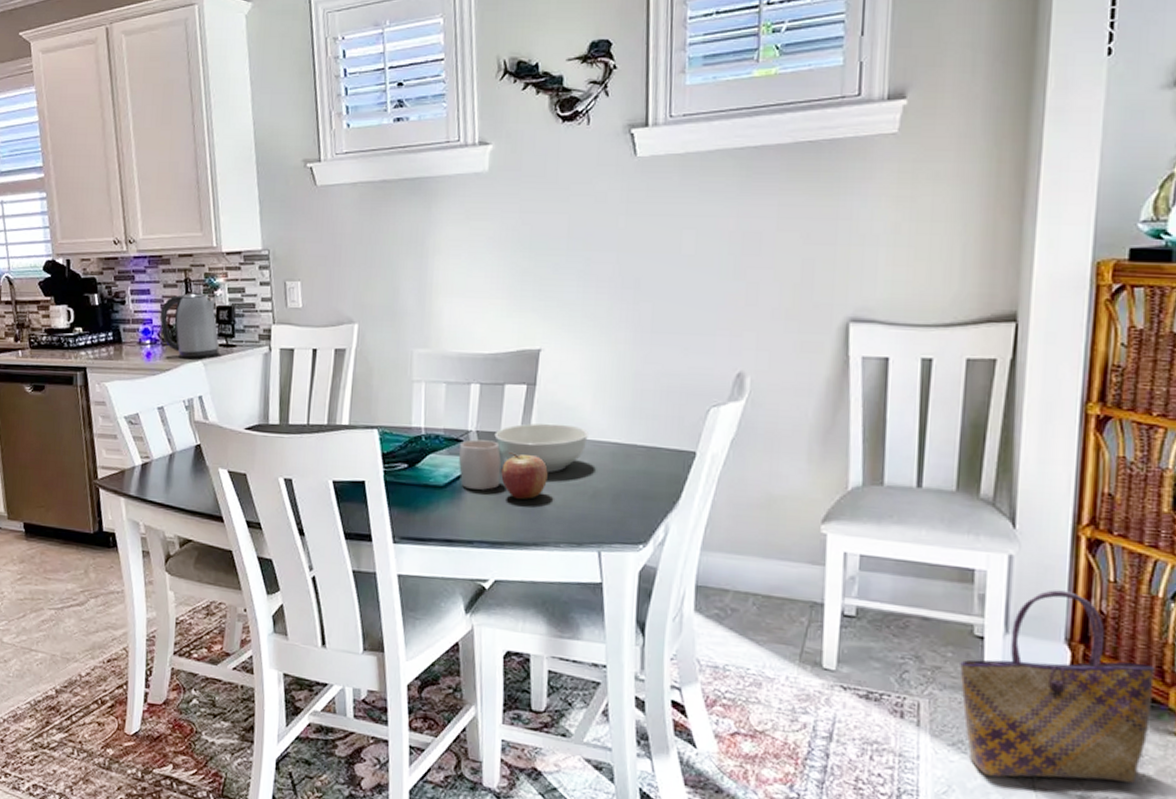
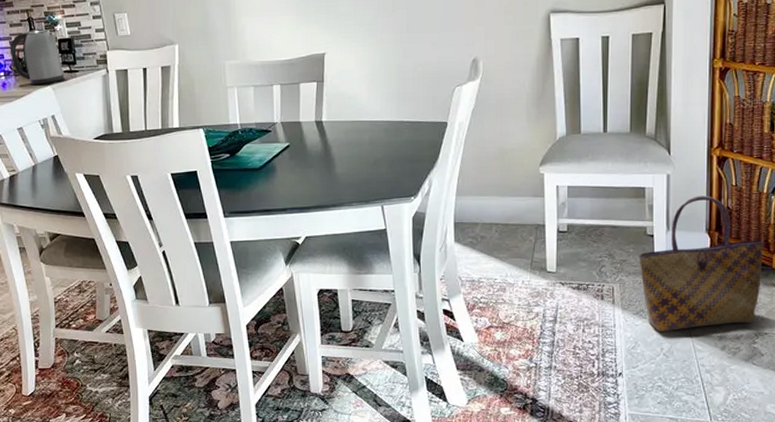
mug: present [458,439,502,490] -> none [268,129,303,168]
bowl: present [494,423,588,472] -> none [295,110,367,149]
fruit: present [501,452,548,500] -> none [303,136,339,172]

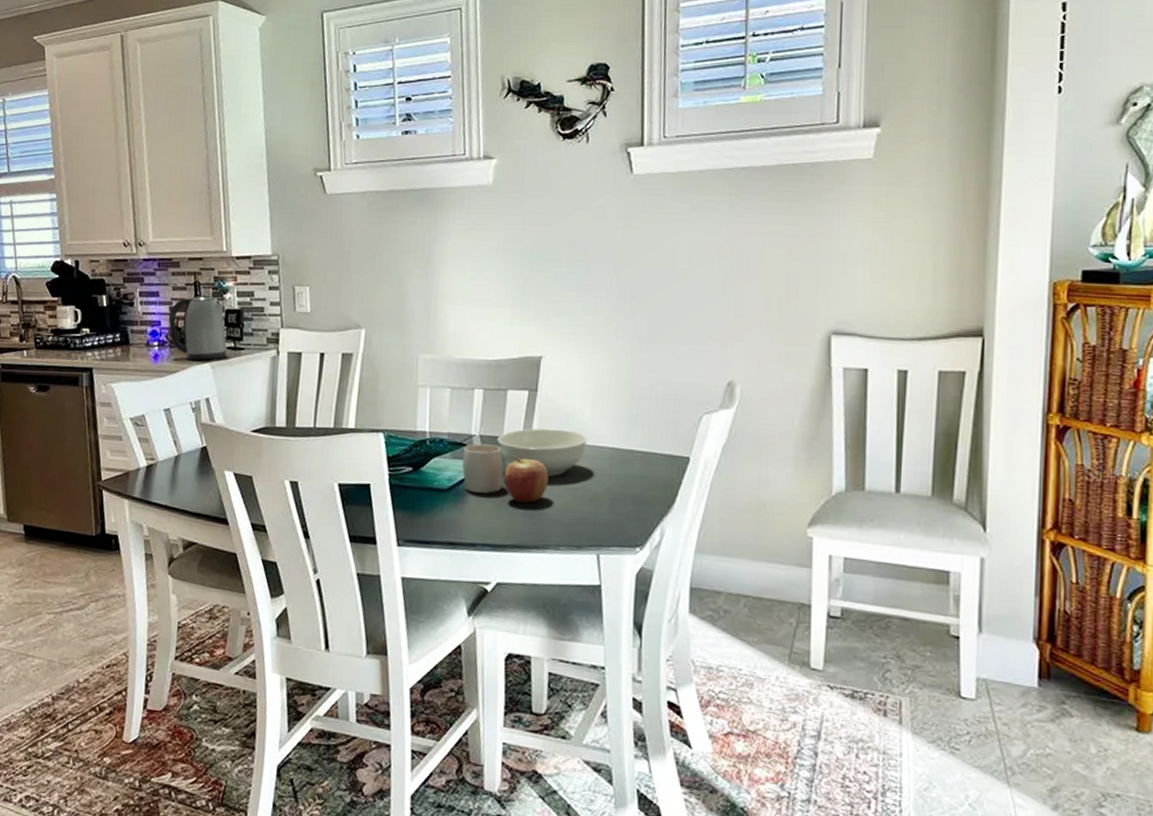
mug: none [268,129,303,168] -> present [462,443,504,494]
bowl: none [295,110,367,149] -> present [497,428,587,476]
fruit: none [303,136,339,172] -> present [503,457,549,503]
tote bag: present [639,196,763,332] -> none [938,591,1115,778]

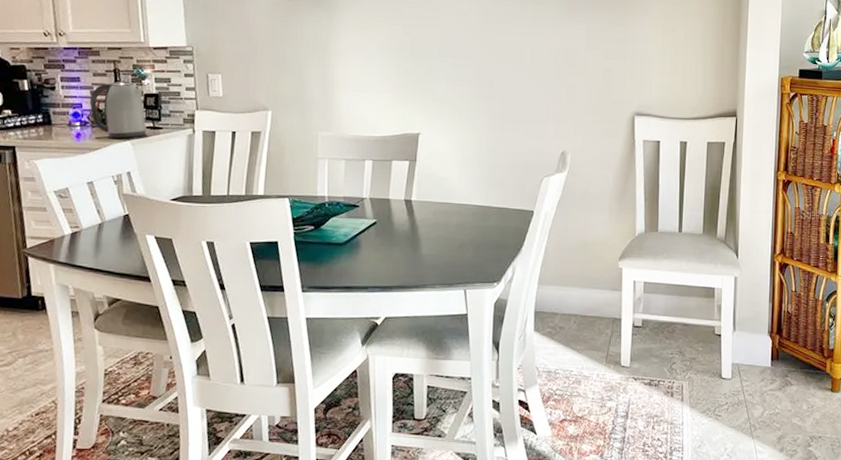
mug: present [462,443,504,494] -> none [355,205,390,245]
bowl: present [497,428,587,476] -> none [384,191,456,229]
fruit: present [503,457,549,503] -> none [389,215,426,251]

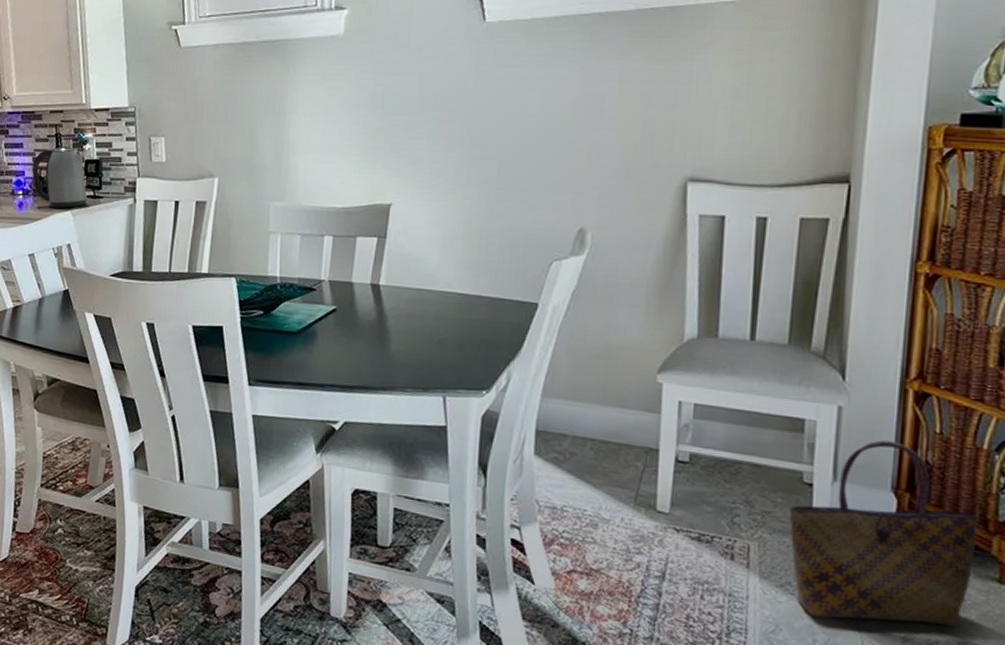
tote bag: none [707,299,818,432] -> present [789,440,978,627]

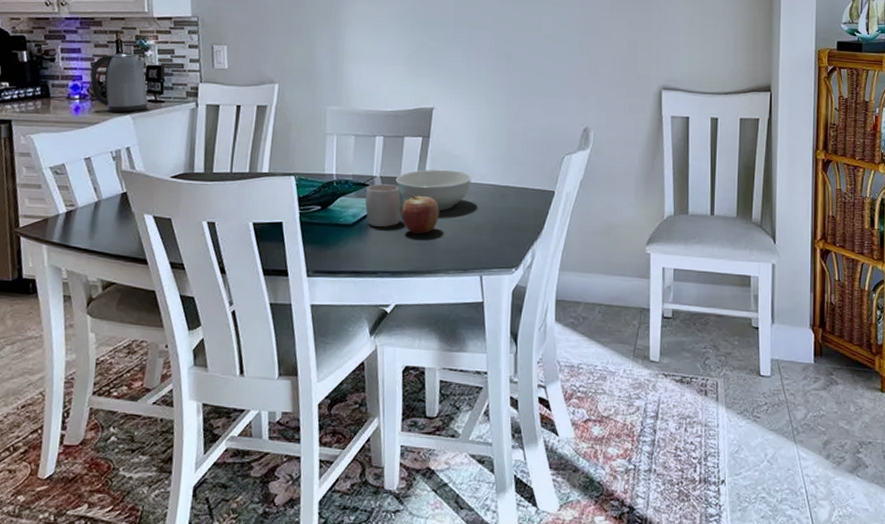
mug: none [311,288,353,337] -> present [364,184,402,227]
bowl: none [346,273,435,321] -> present [395,169,472,210]
fruit: none [351,301,397,346] -> present [401,194,440,234]
tote bag: present [789,440,978,627] -> none [743,288,866,436]

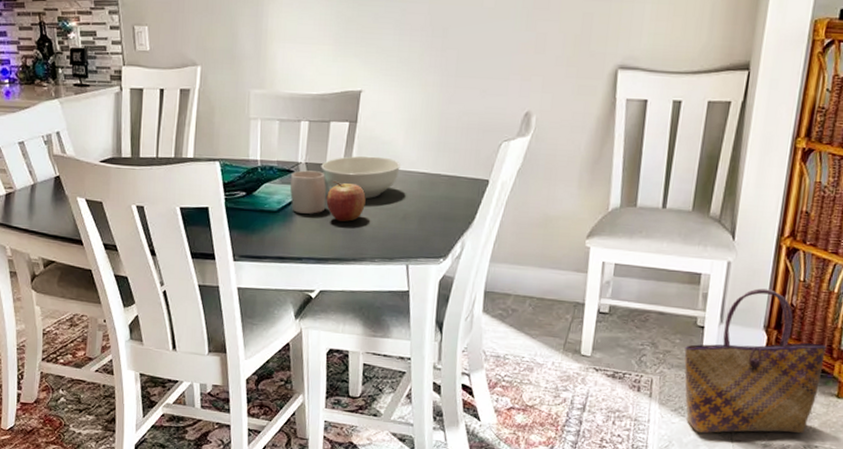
kettle: present [90,52,148,113] -> none [17,34,74,97]
tote bag: none [743,288,866,436] -> present [684,288,826,434]

